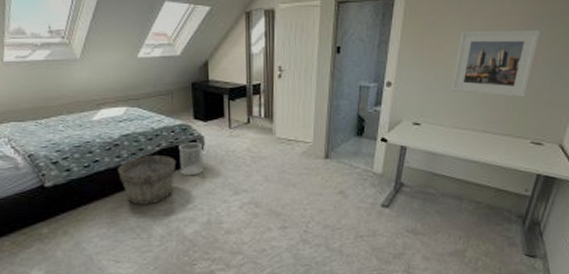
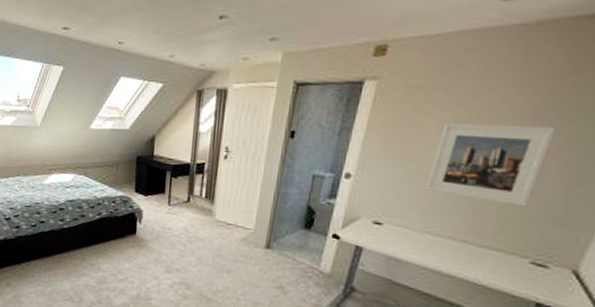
wooden bucket: present [118,152,176,205] -> none [60,218,113,271]
wastebasket: present [179,142,204,176] -> none [116,214,140,248]

